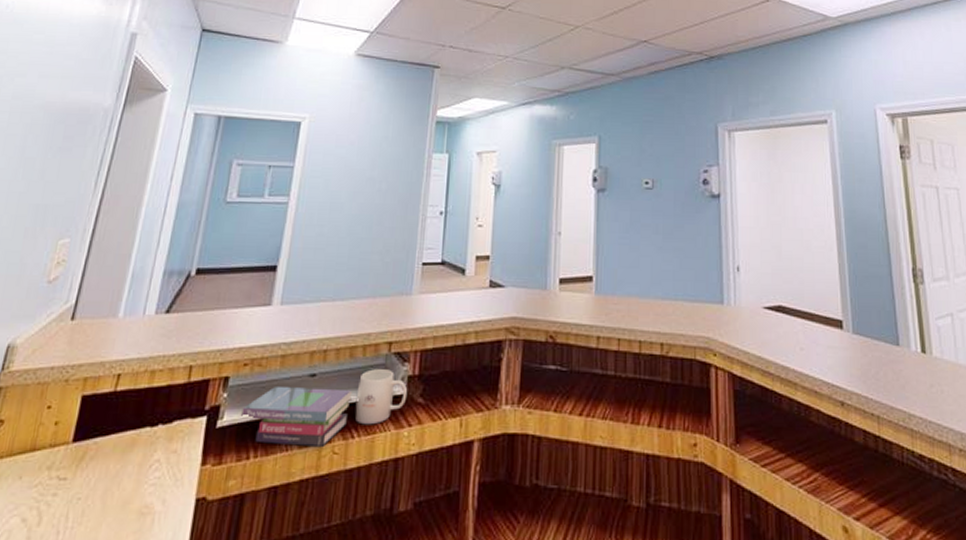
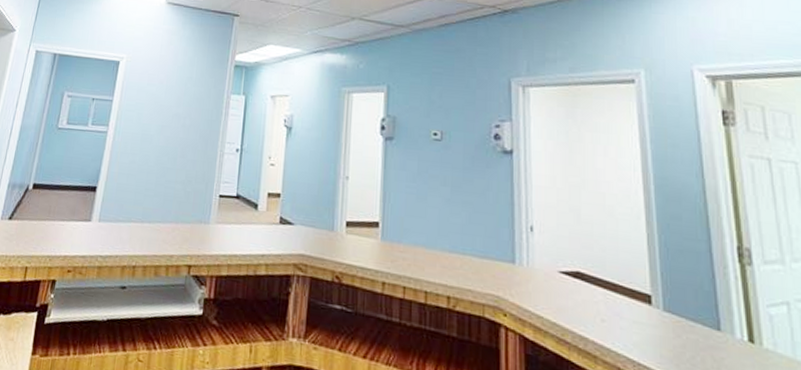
books: present [241,385,352,446] -> none [64,293,156,353]
mug: present [354,369,408,425] -> none [157,288,204,340]

